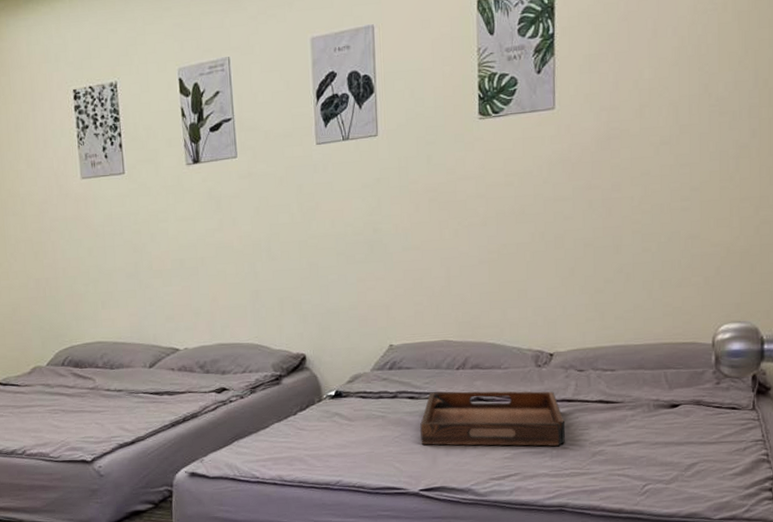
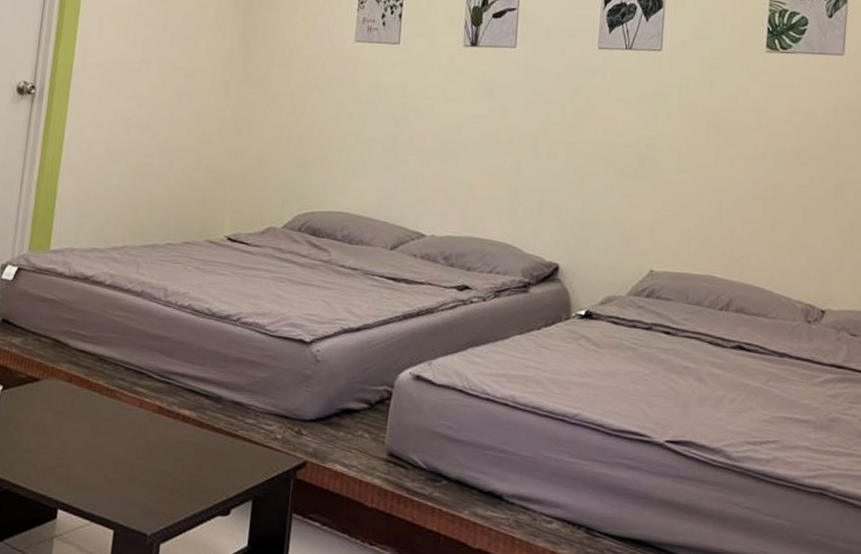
serving tray: present [420,391,566,447] -> none [672,330,833,417]

